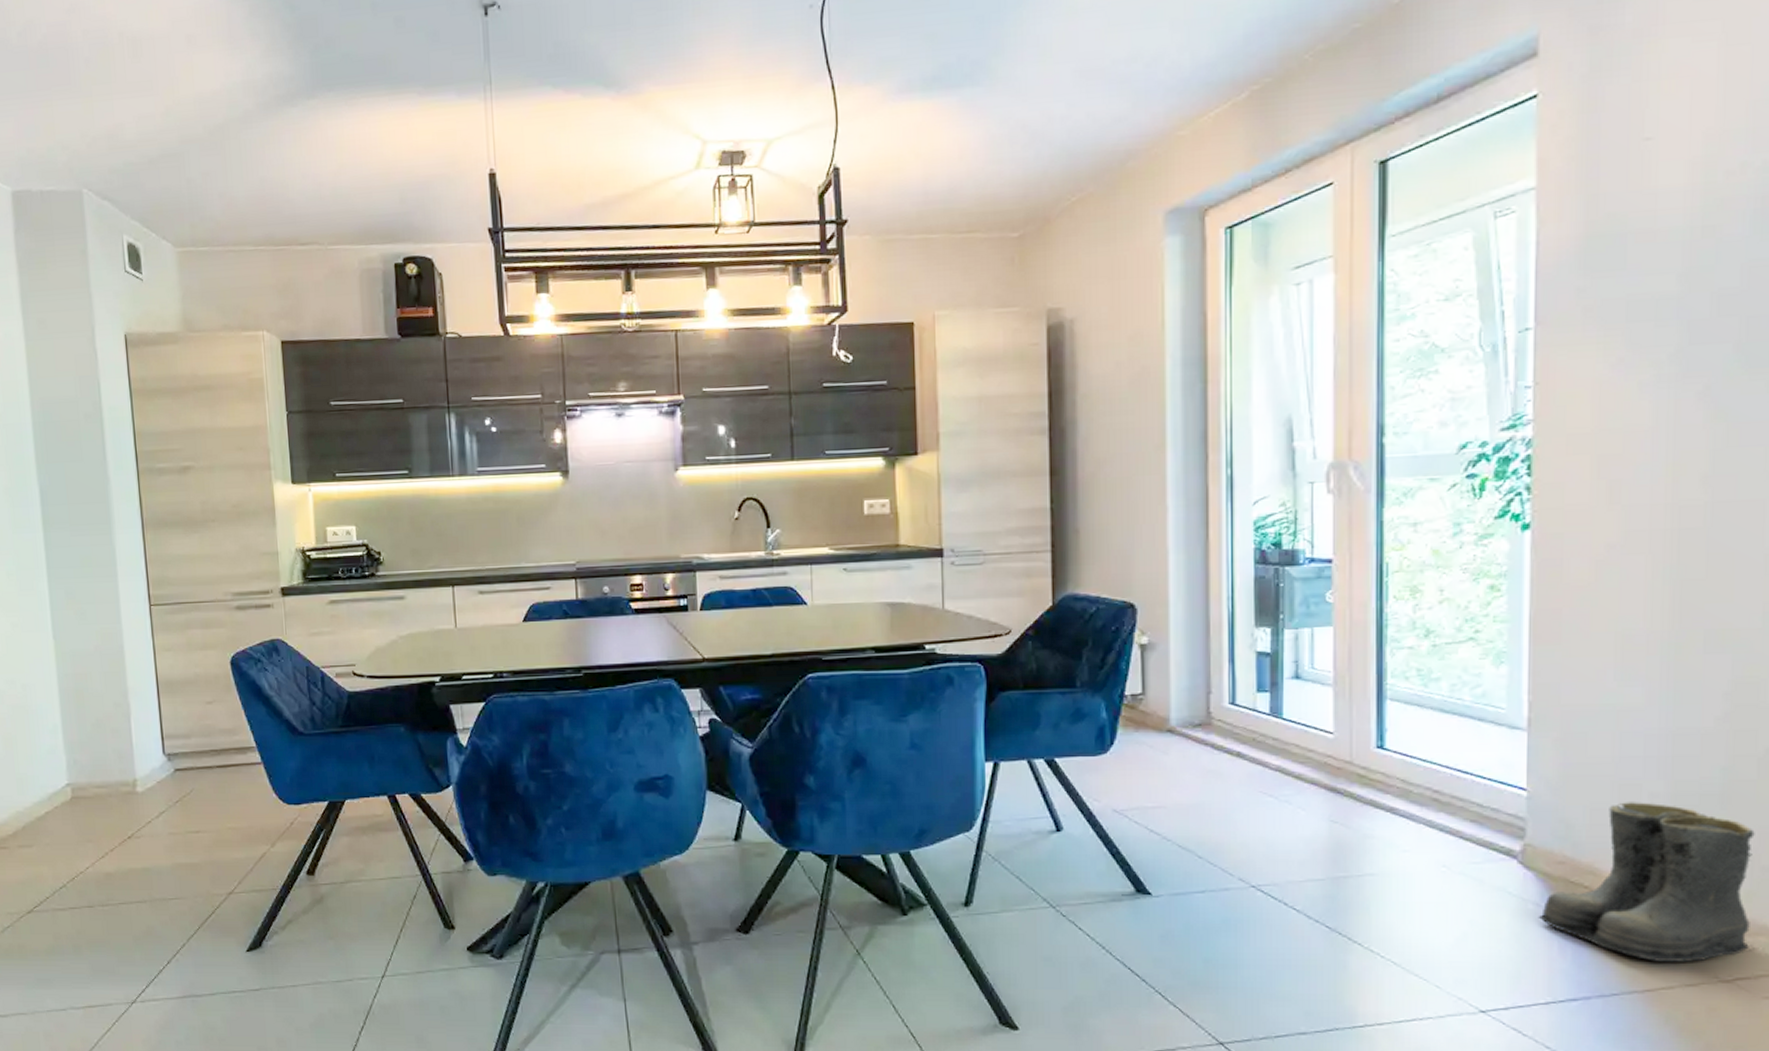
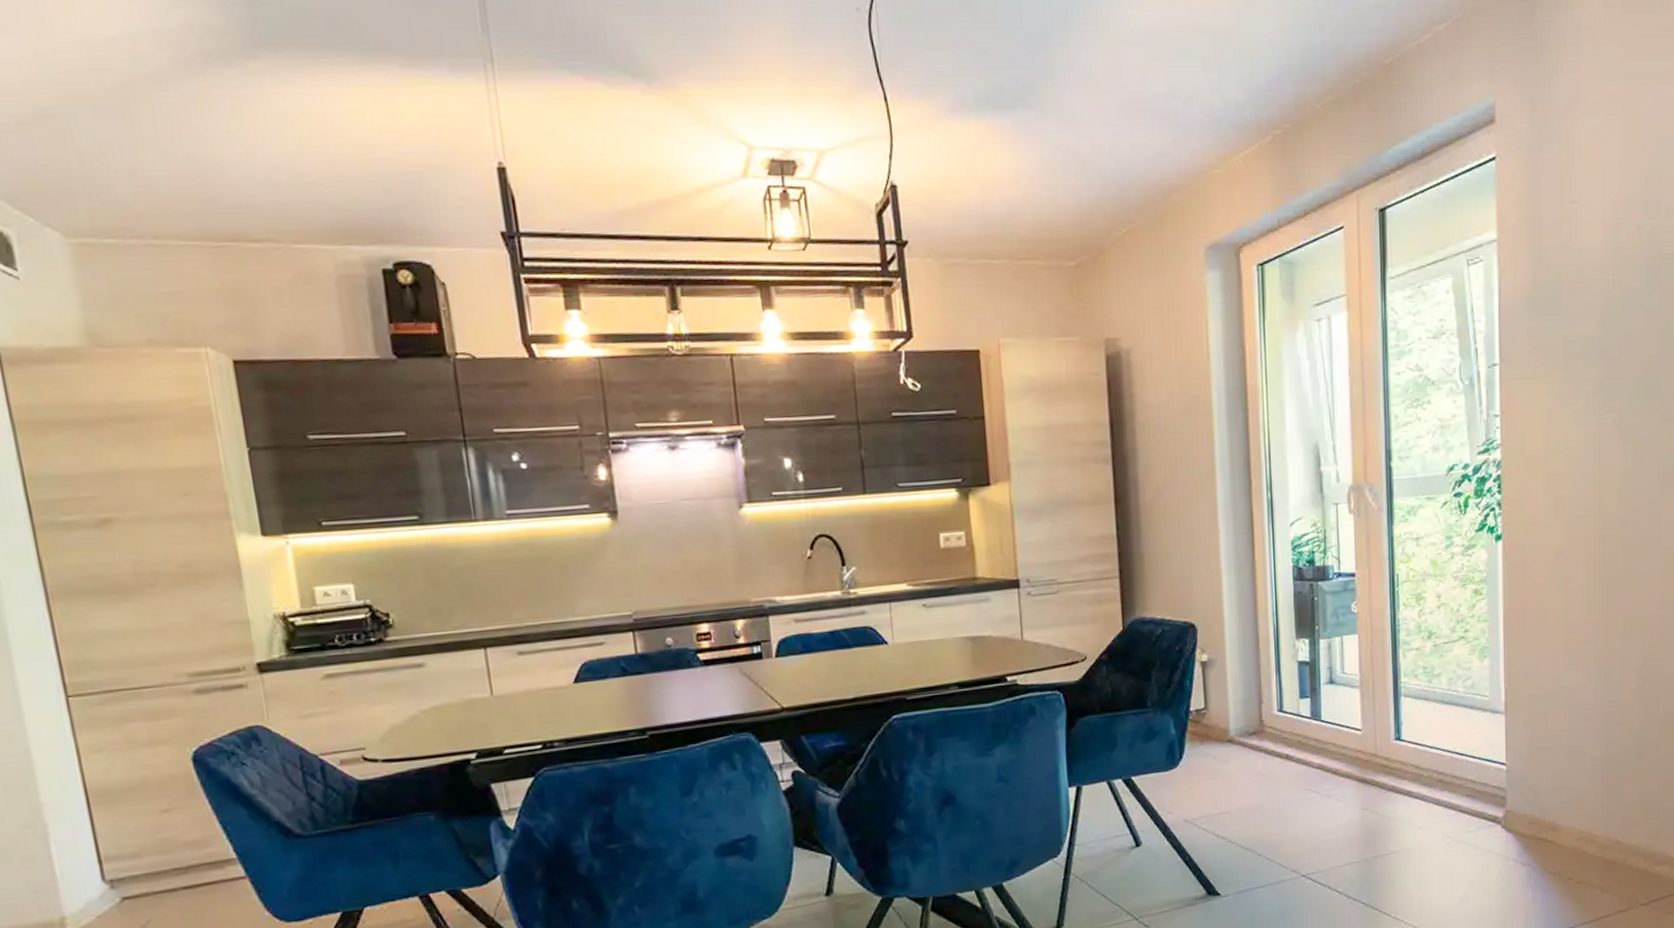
boots: present [1538,802,1755,962] -> none [1517,765,1662,896]

